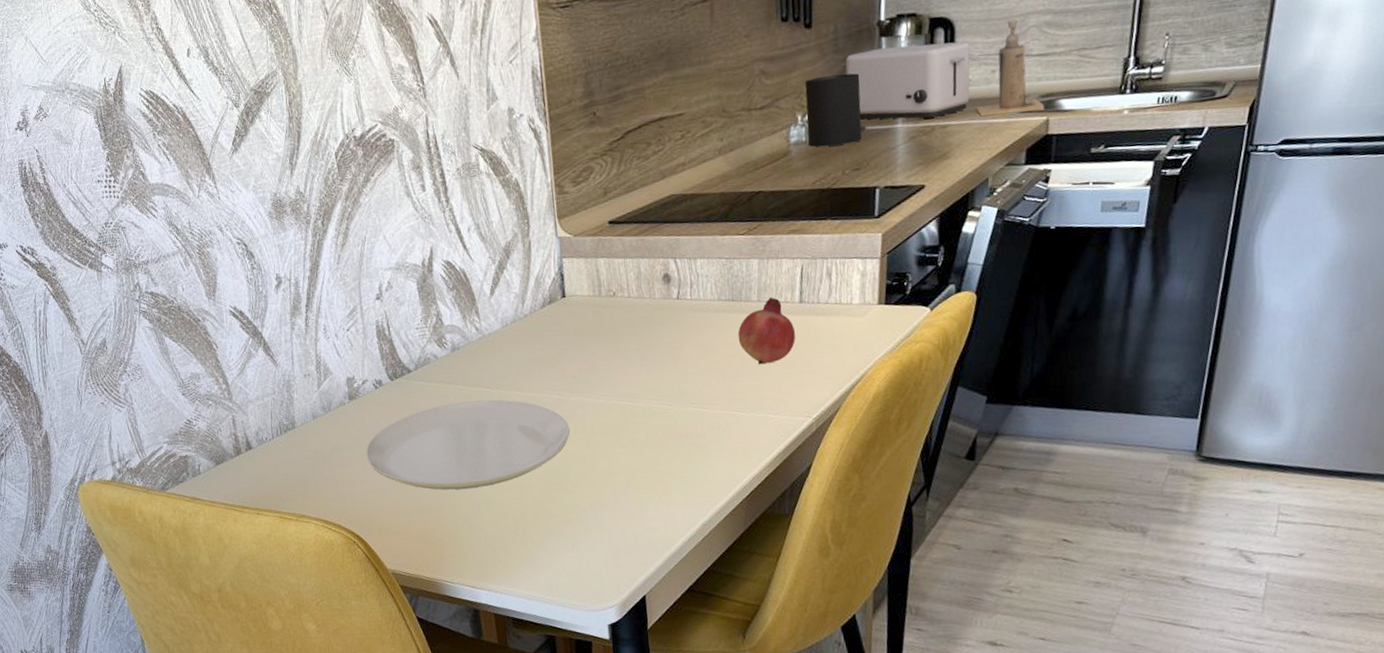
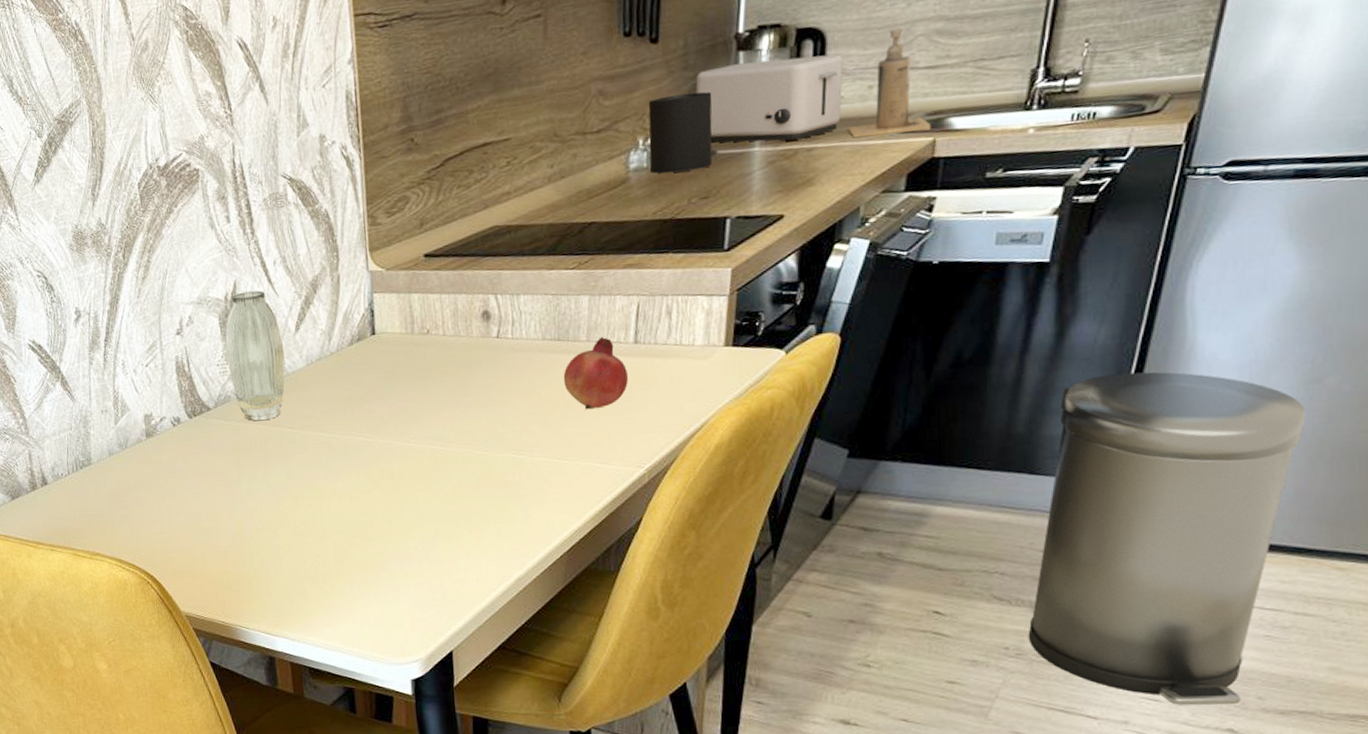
plate: present [365,399,570,490] -> none [162,440,376,533]
vase: none [424,256,482,382] -> present [225,290,285,421]
pedal bin: none [1140,322,1350,613] -> present [1028,372,1305,705]

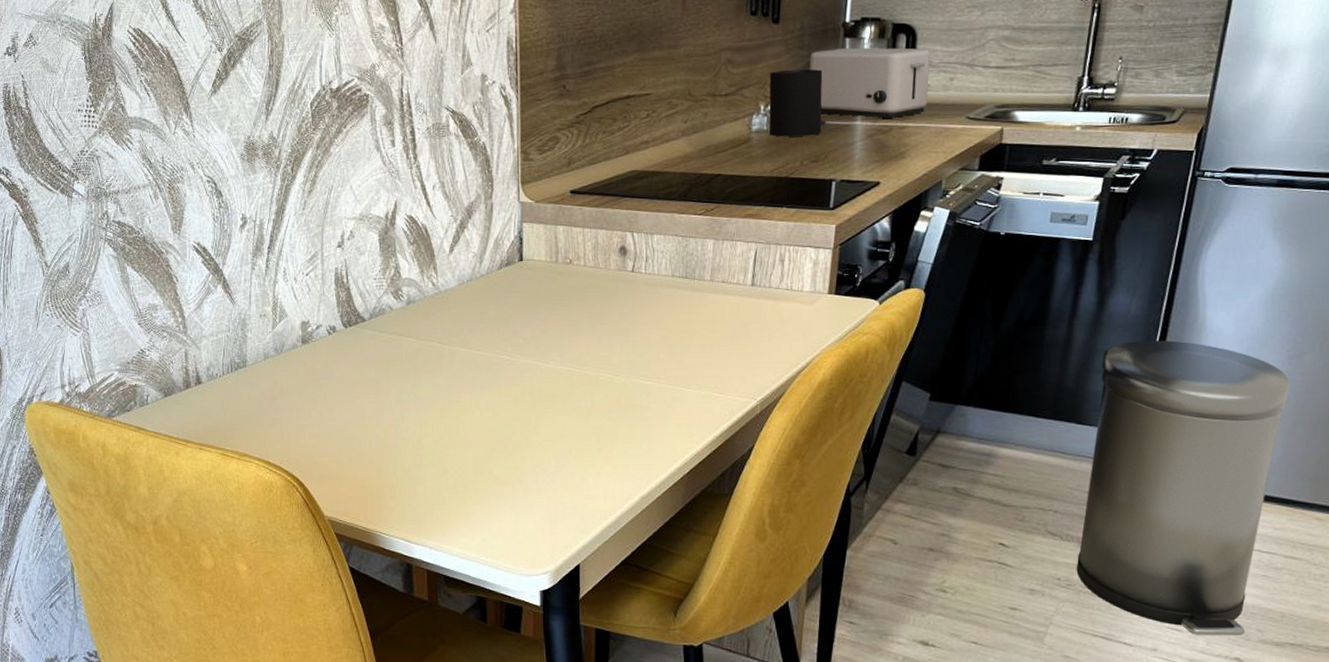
vase: present [225,290,285,421] -> none [384,212,438,334]
fruit: present [563,337,628,410] -> none [689,278,745,343]
soap dispenser: present [848,28,932,138] -> none [933,32,1000,121]

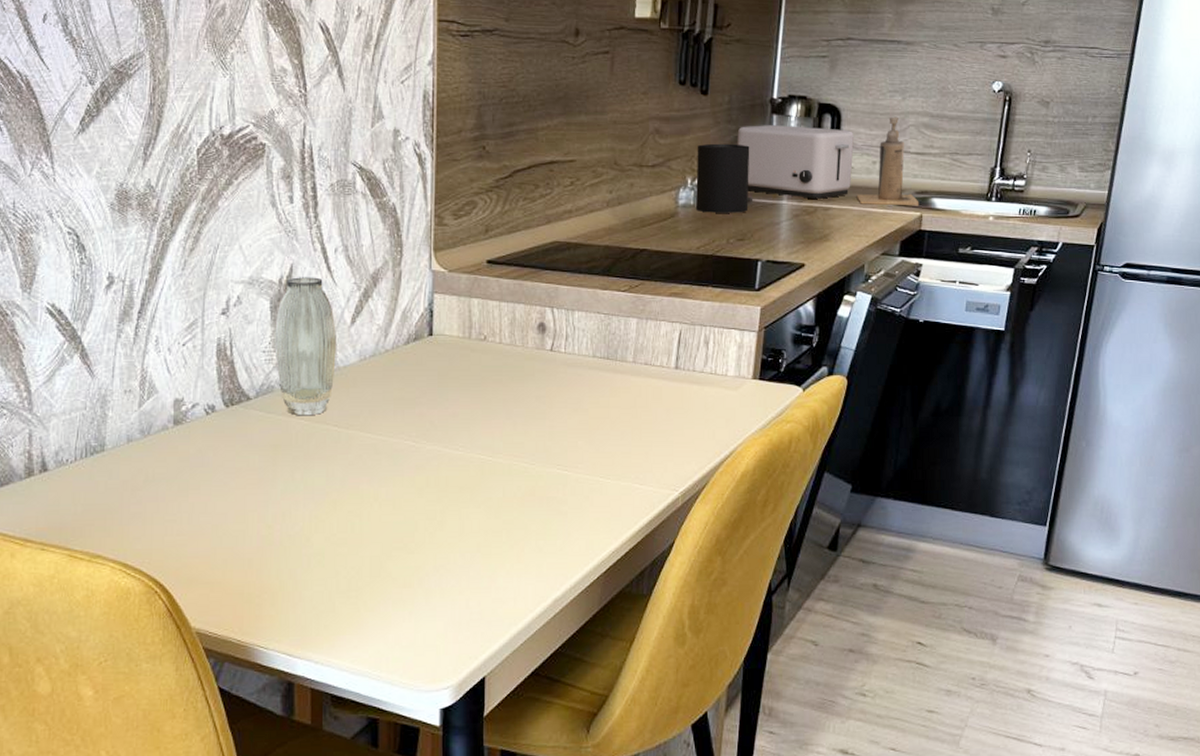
vase: none [384,212,438,334] -> present [274,277,336,415]
soap dispenser: none [933,32,1000,121] -> present [856,116,919,206]
pedal bin: present [1076,340,1290,635] -> none [990,432,1180,732]

